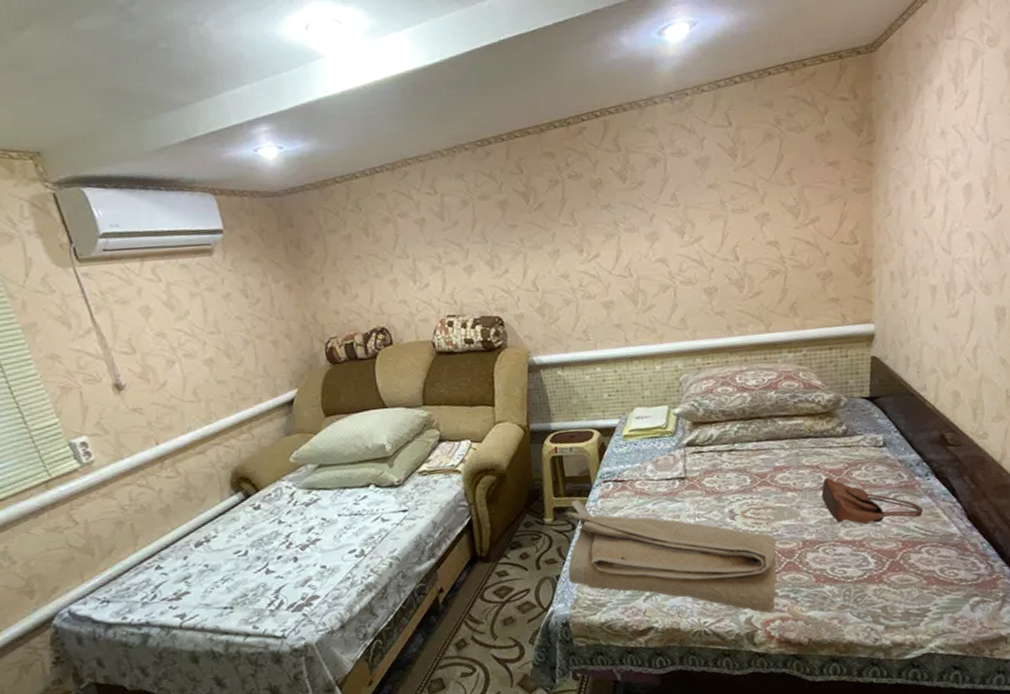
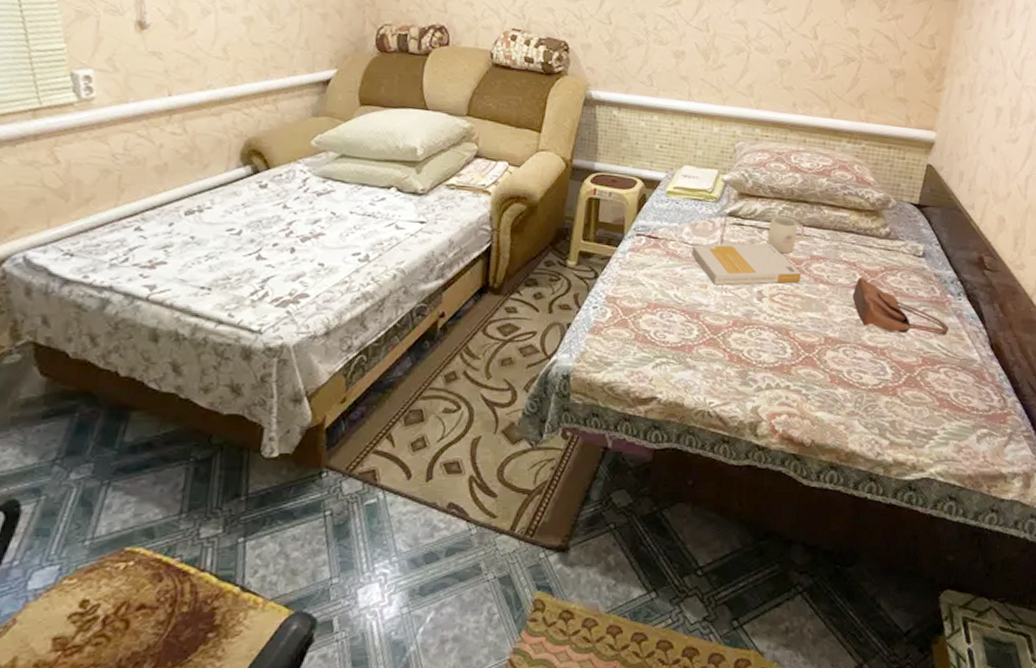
towel: present [566,500,777,614] -> none [579,248,799,406]
book: none [658,463,769,514] -> present [692,243,802,286]
mug: none [727,435,764,472] -> present [767,216,805,254]

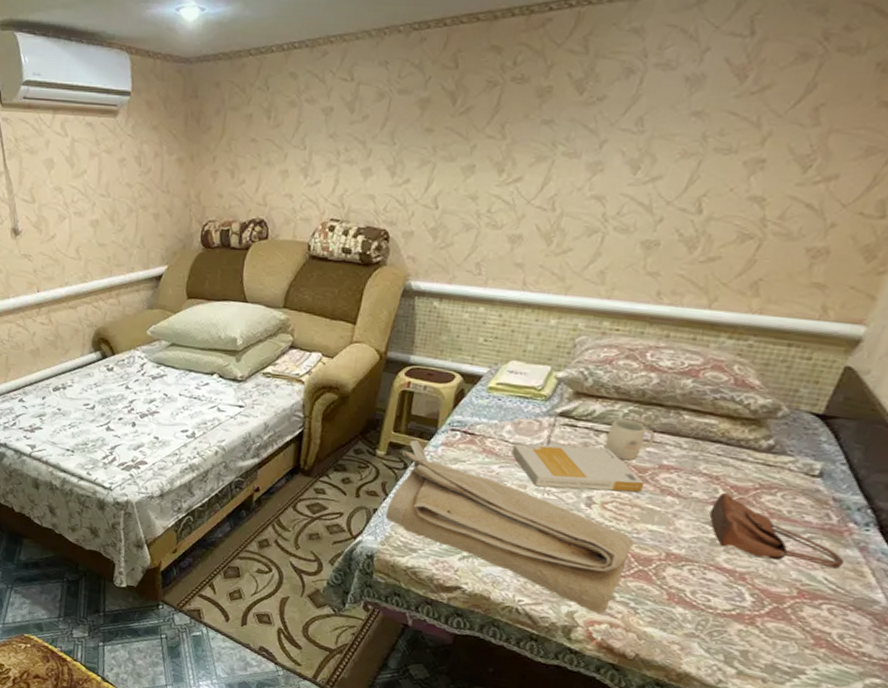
towel: none [579,248,799,406] -> present [385,440,634,615]

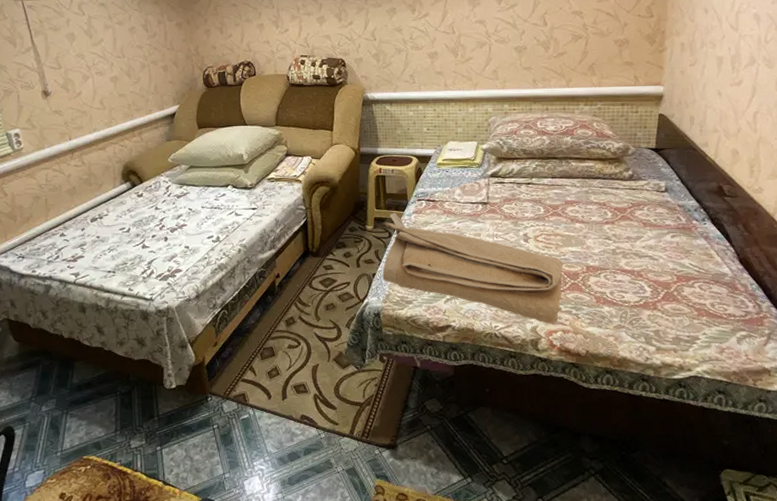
book: present [512,443,645,493] -> none [464,195,559,233]
mug: present [604,419,656,461] -> none [525,172,558,202]
handbag: present [709,492,845,569] -> none [606,214,698,257]

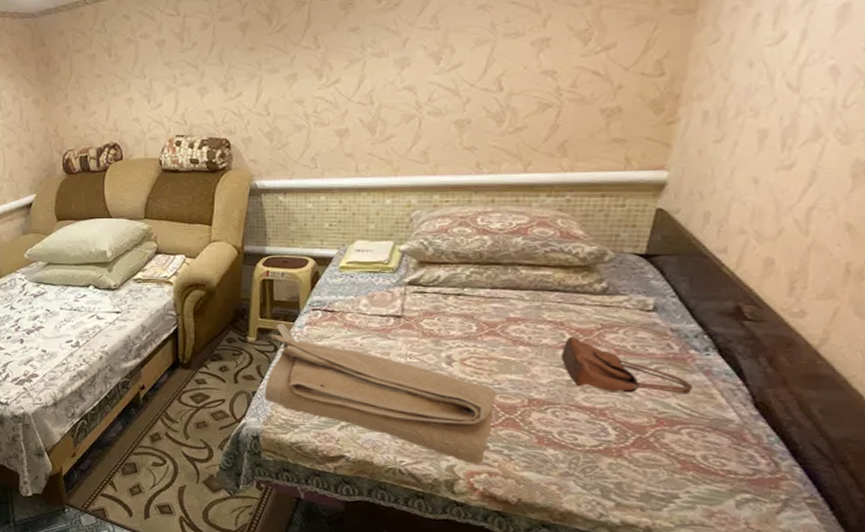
handbag: none [606,214,698,257] -> present [561,336,693,394]

